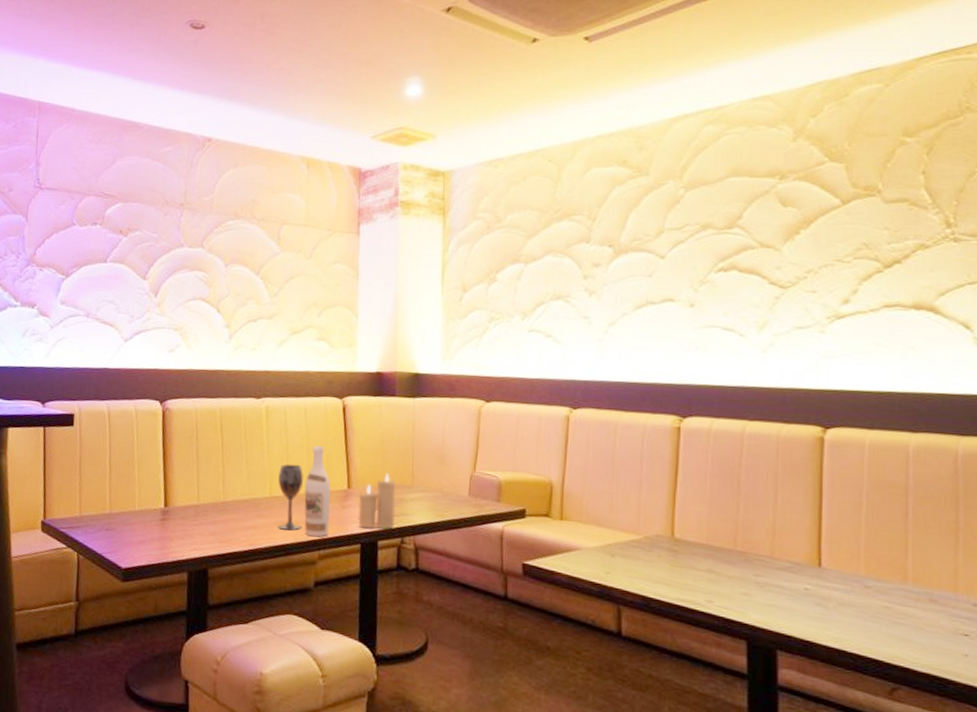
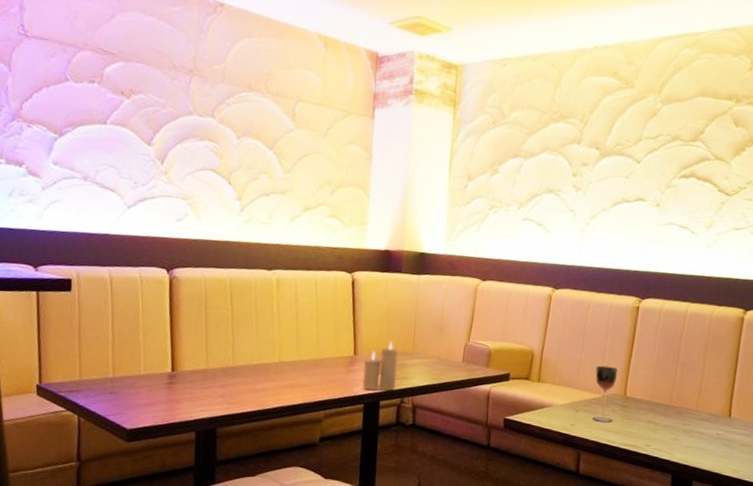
wine glass: present [277,464,304,531] -> none [286,332,313,393]
wine bottle: present [304,446,331,537] -> none [312,316,338,399]
wineglass: none [632,499,661,571] -> present [592,365,618,422]

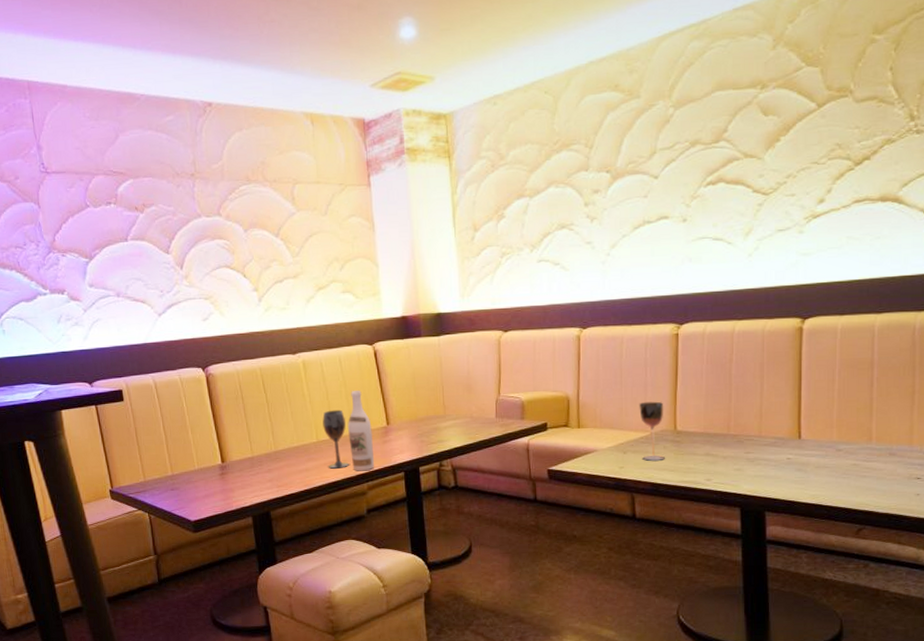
wine glass: none [286,332,313,393] -> present [322,409,350,469]
wine bottle: none [312,316,338,399] -> present [348,391,375,471]
candle: present [362,342,399,391] -> none [397,407,433,458]

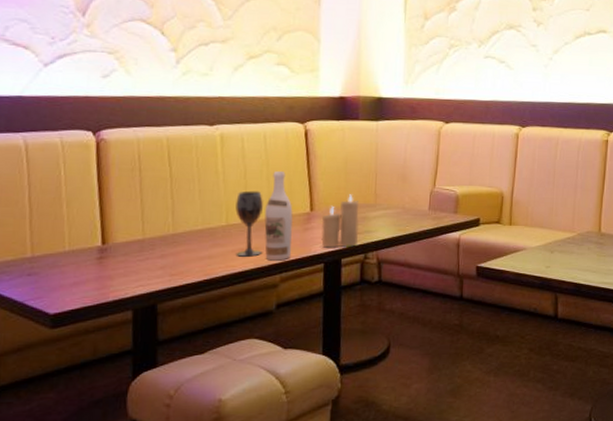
candle: none [397,407,433,458] -> present [321,194,359,248]
wineglass: present [639,401,665,461] -> none [568,203,591,261]

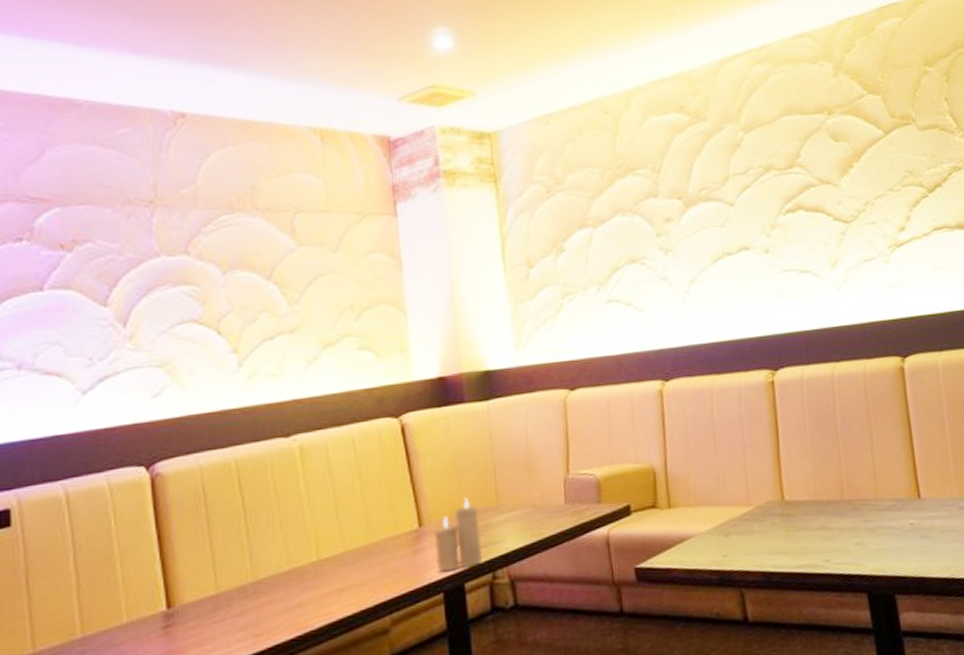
wine glass: present [235,190,264,257] -> none [326,510,366,600]
wine bottle: present [264,171,293,261] -> none [363,482,402,599]

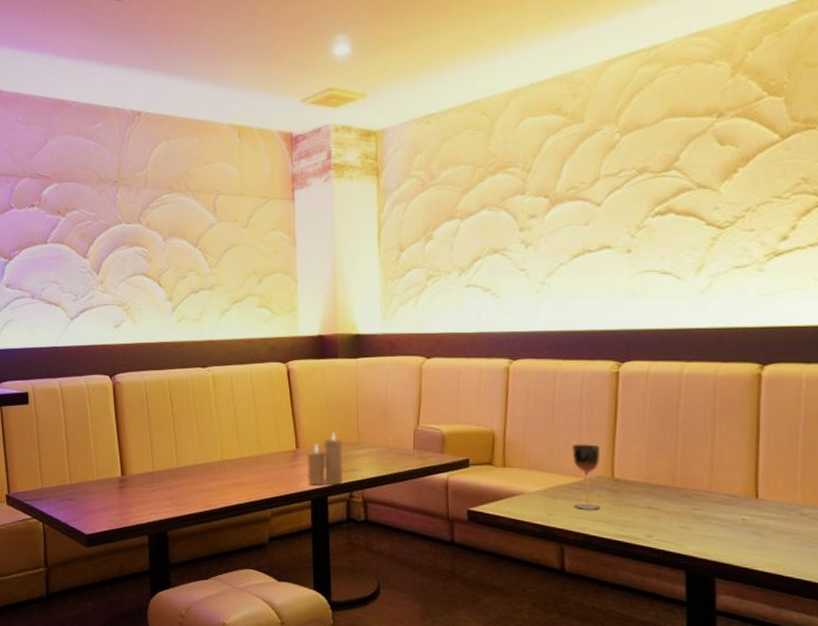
wineglass: none [738,466,775,544] -> present [572,444,601,510]

